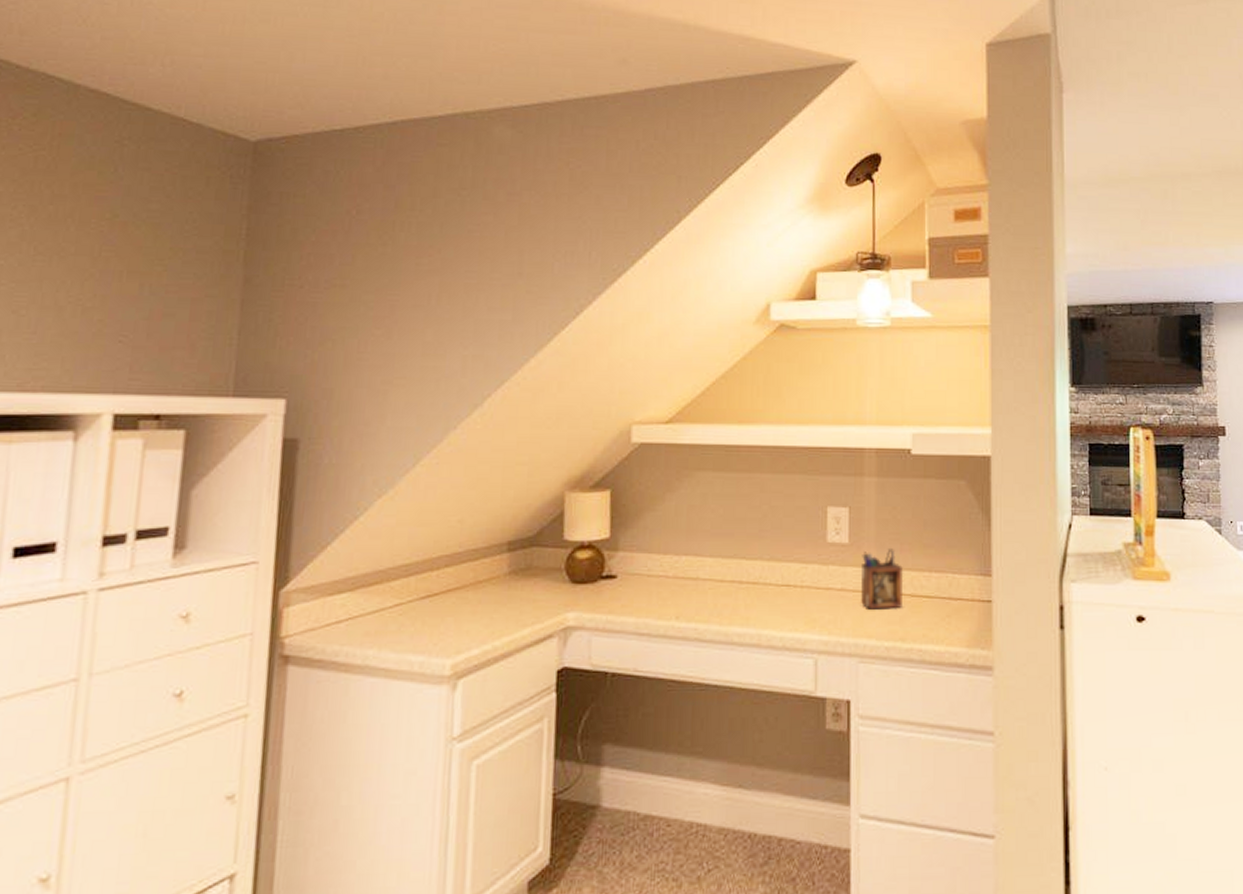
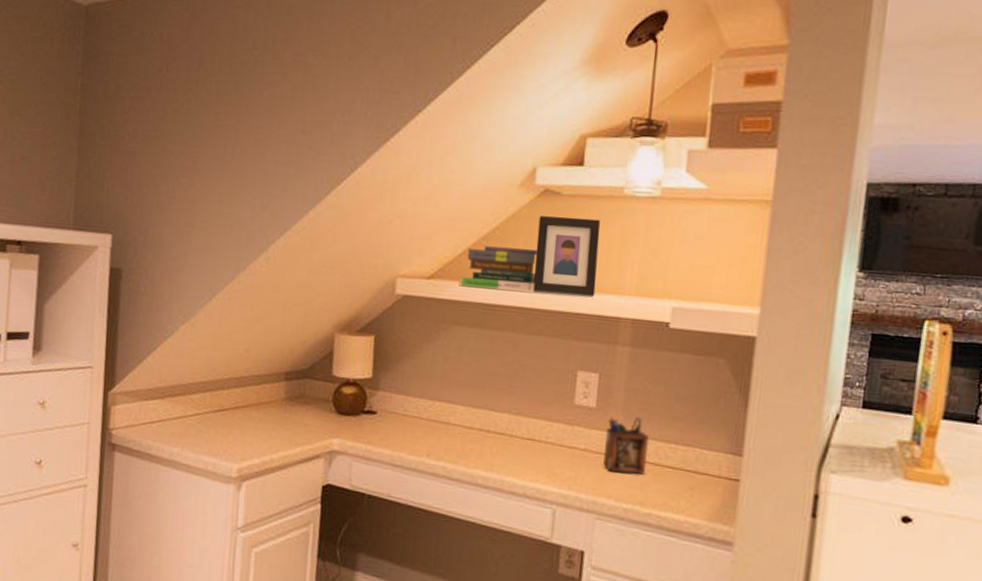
books: none [699,385,778,430] -> present [458,246,537,292]
picture frame: none [775,350,838,430] -> present [533,216,601,298]

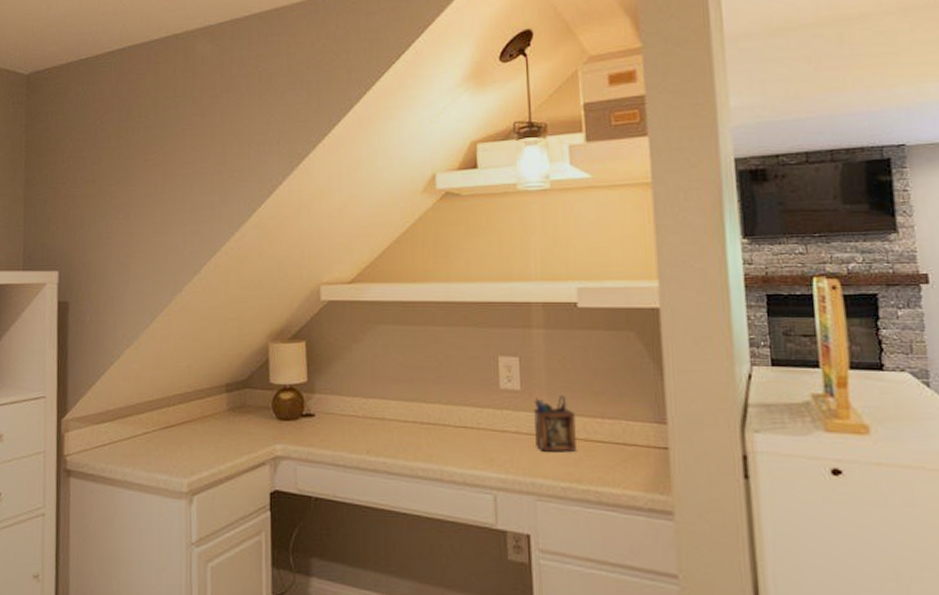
books: present [458,246,537,292] -> none [378,248,448,288]
picture frame: present [533,216,601,298] -> none [444,214,504,286]

